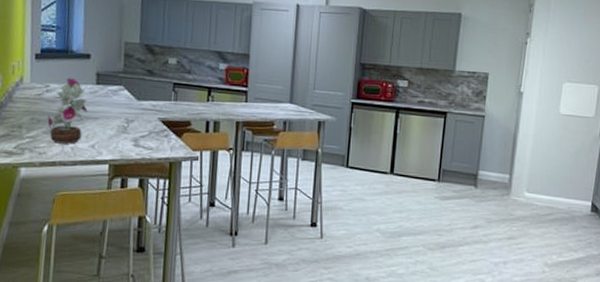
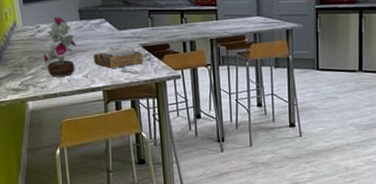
napkin holder: none [104,120,161,141] -> present [93,48,144,69]

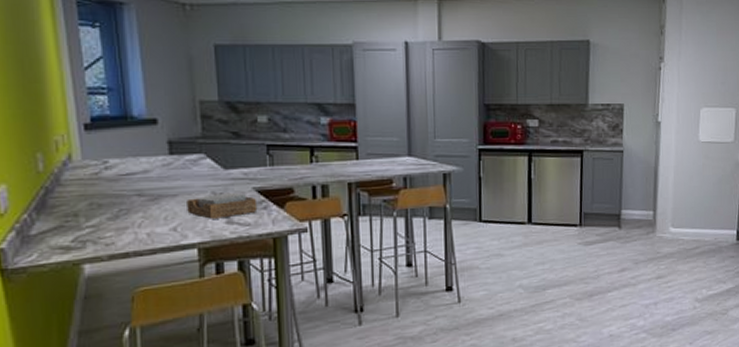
decorative plant: present [43,16,77,77] -> none [111,149,163,231]

